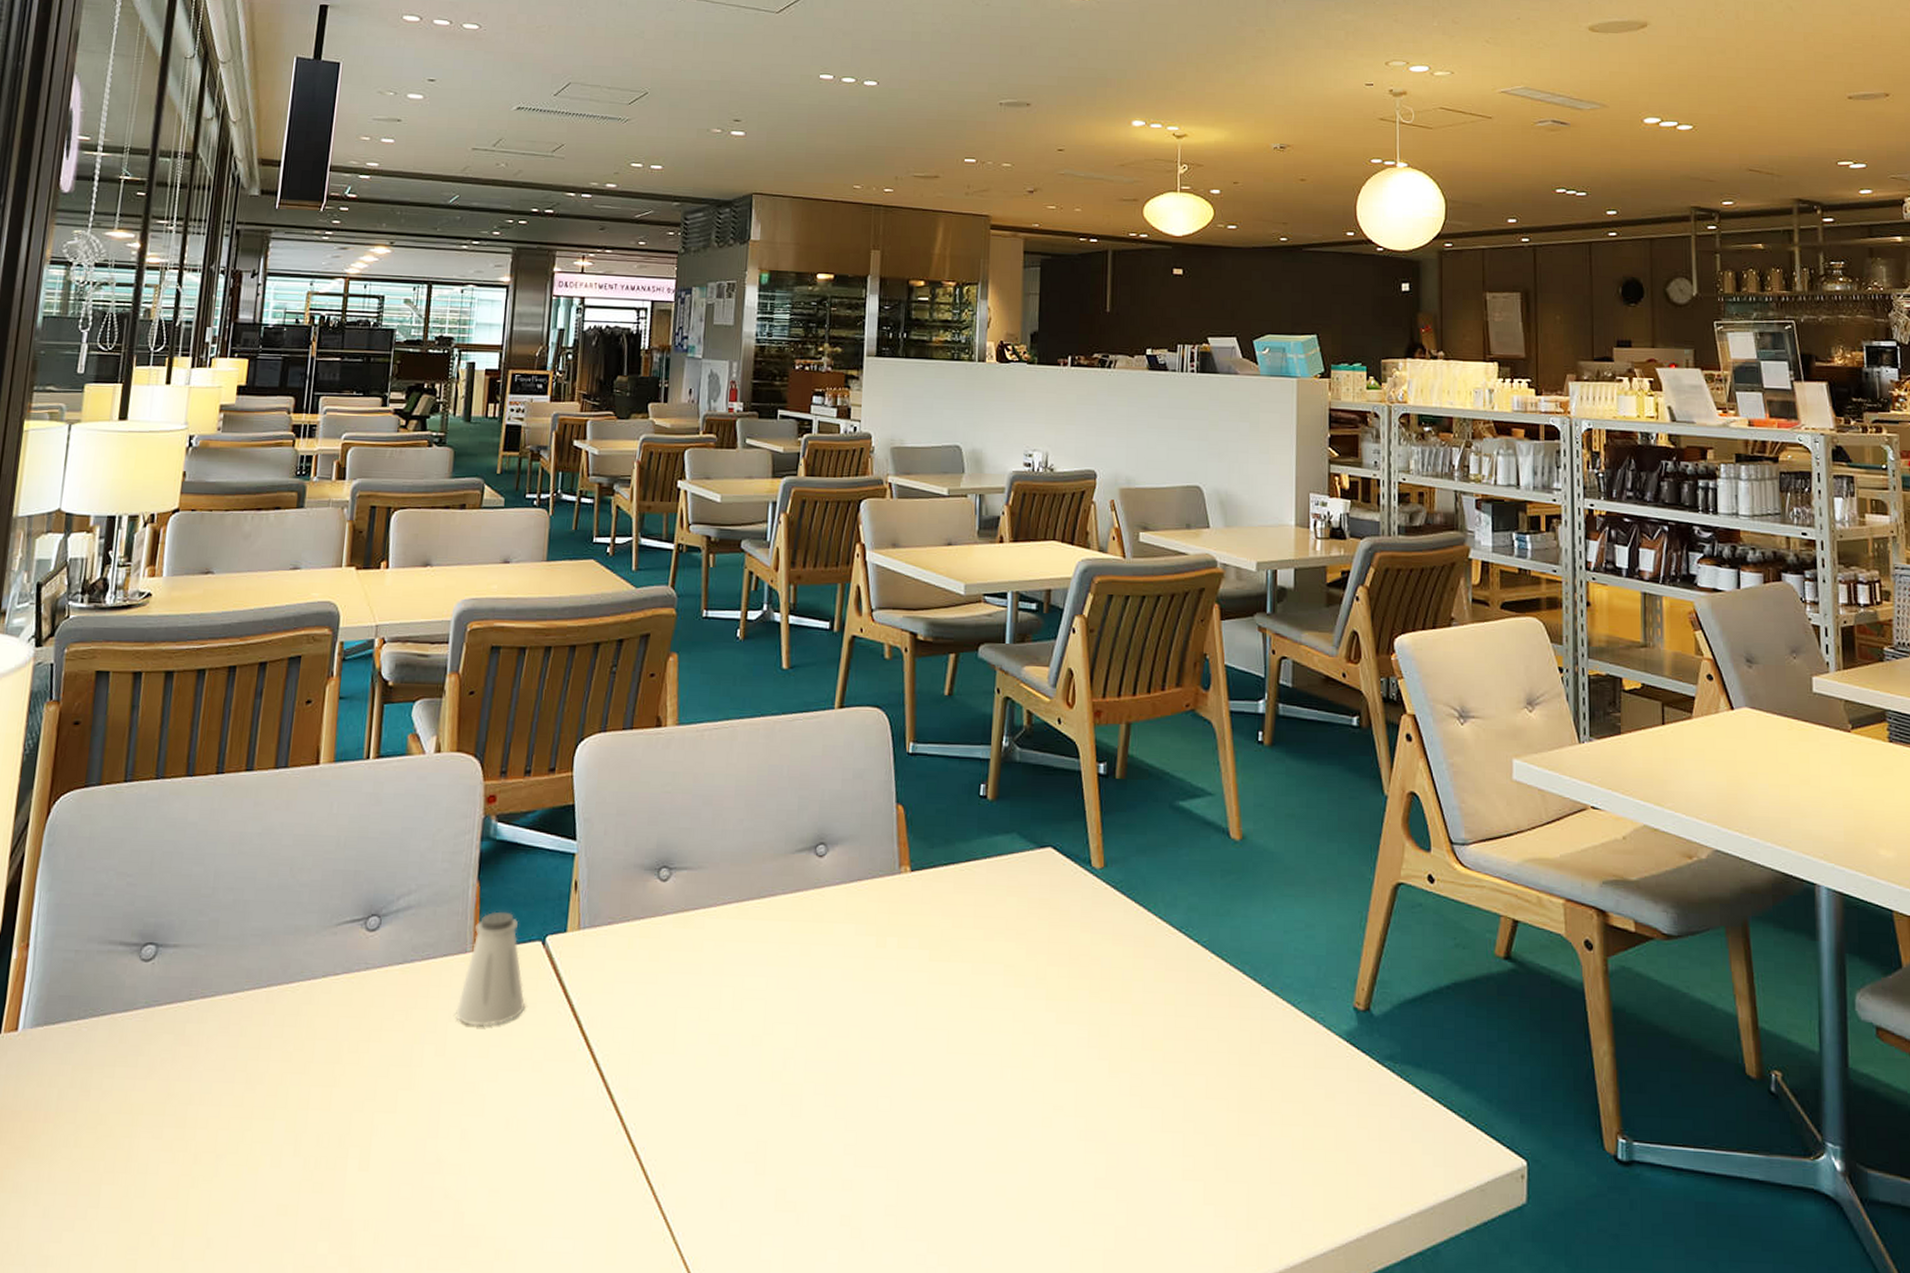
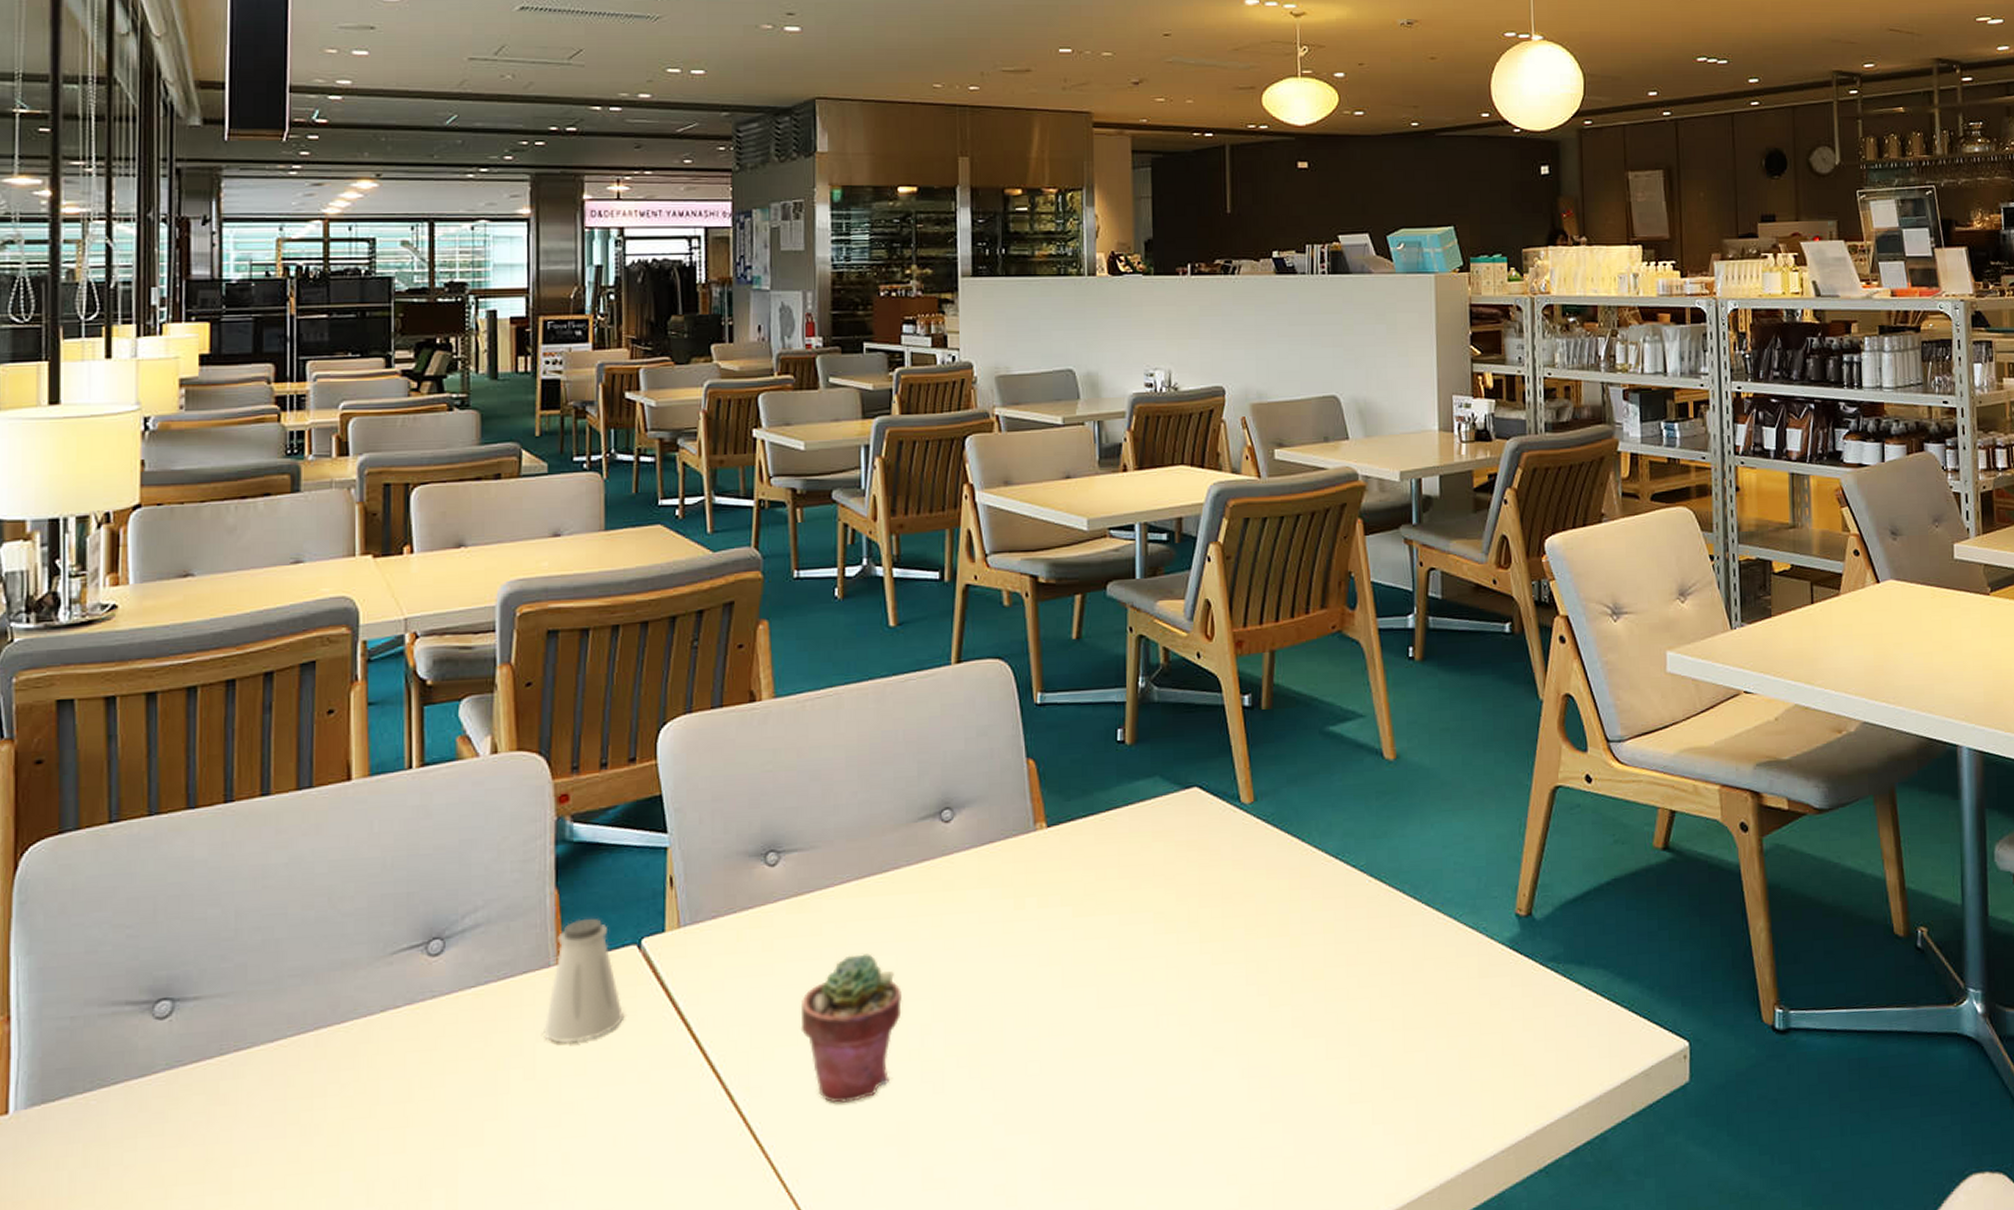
potted succulent: none [677,973,769,1115] -> present [800,954,902,1104]

